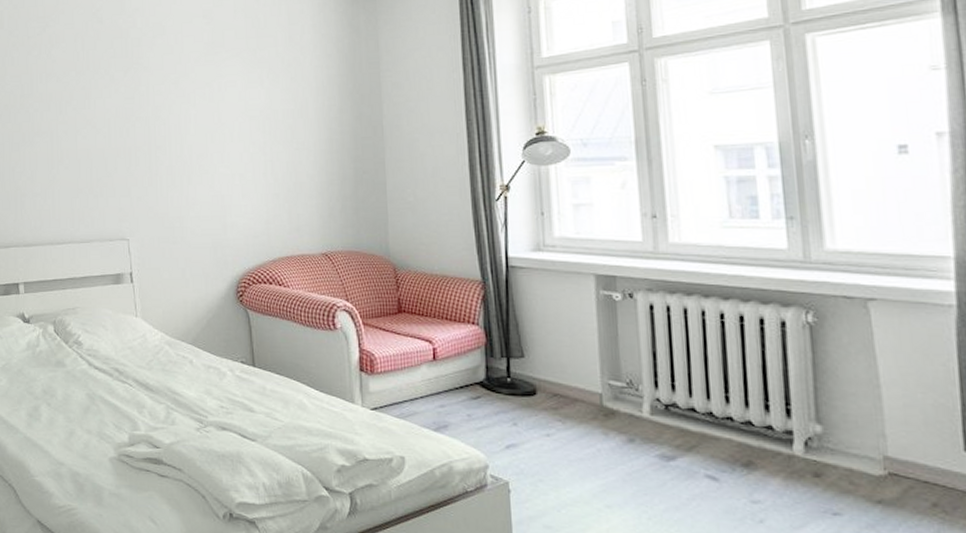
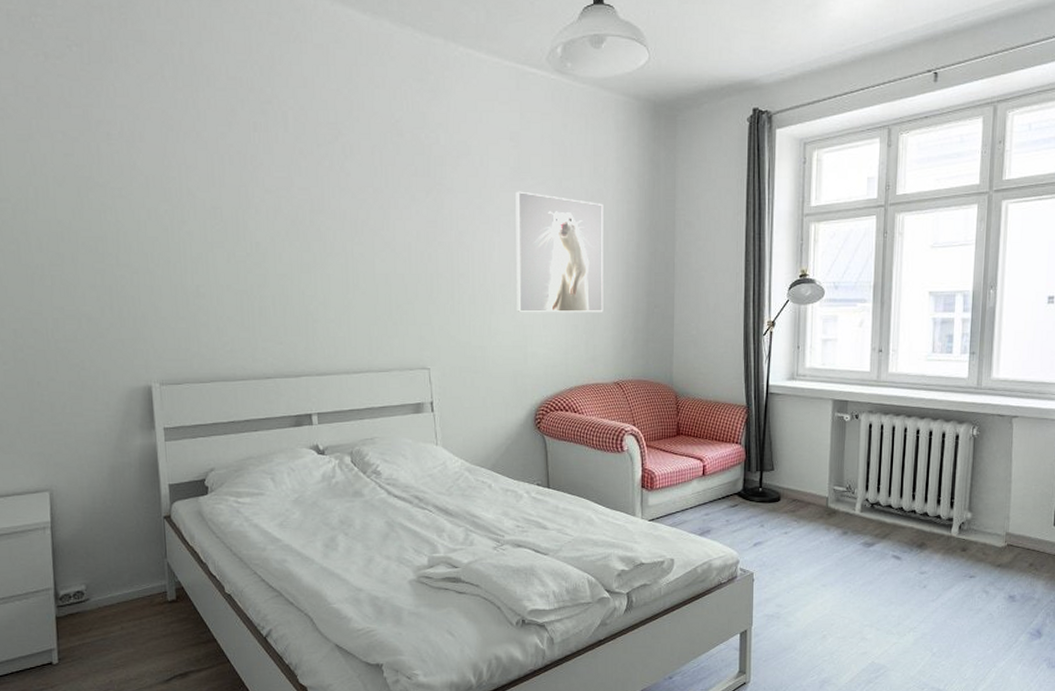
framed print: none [210,64,306,182] -> present [515,191,604,313]

